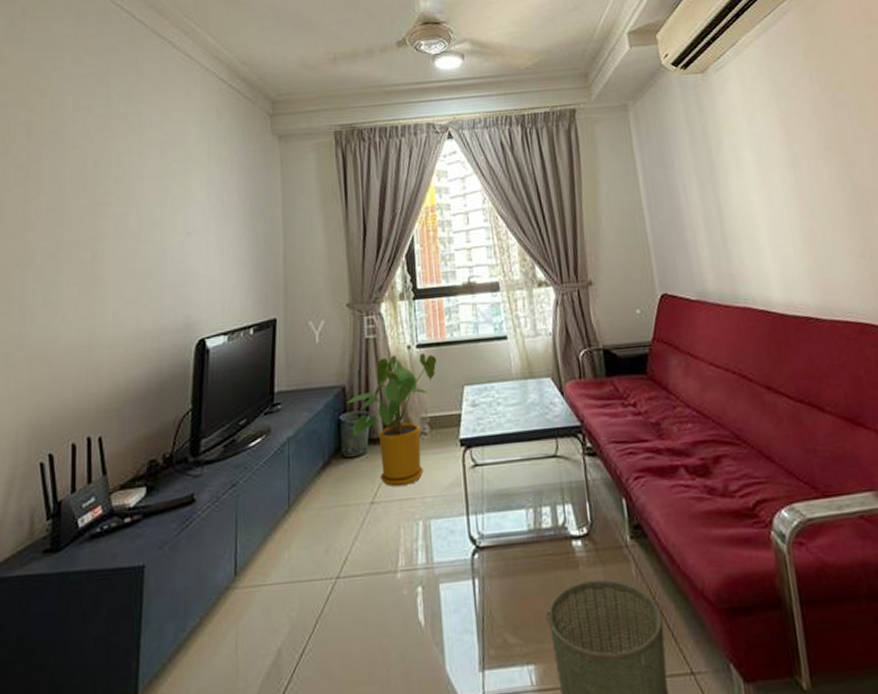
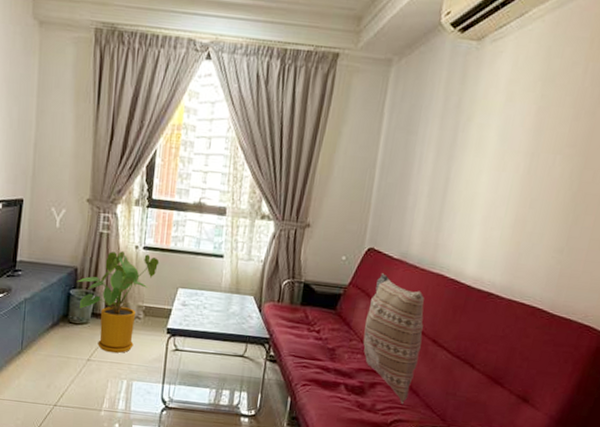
cushion: none [681,319,763,478] -> present [363,273,425,404]

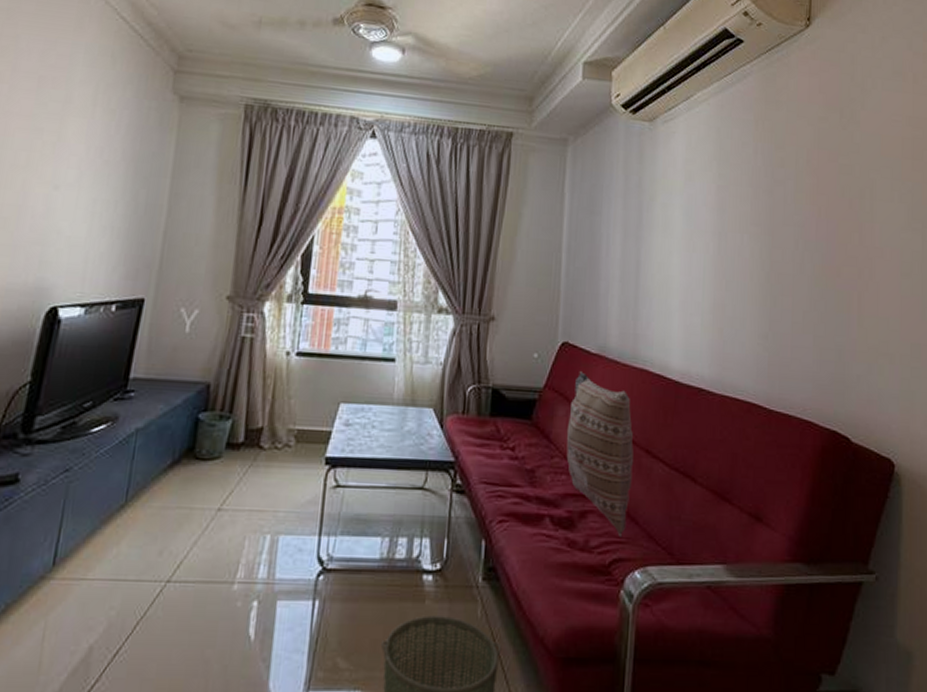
house plant: present [76,251,160,354] -> none [208,360,316,497]

